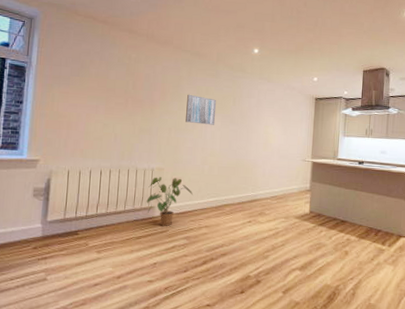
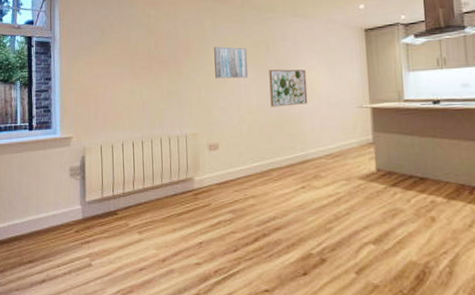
house plant: present [146,177,193,226] -> none [183,143,233,199]
wall art: none [231,120,264,154] -> present [269,69,308,107]

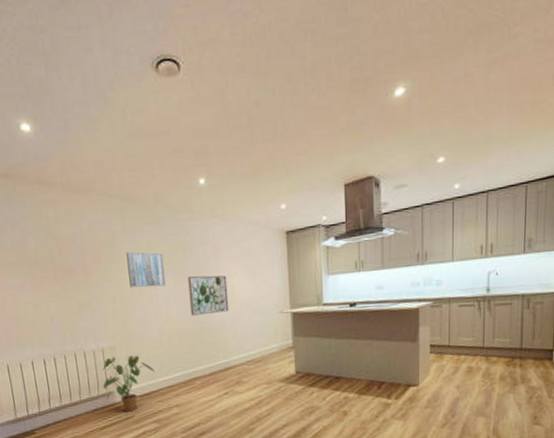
house plant: none [183,143,233,199] -> present [102,355,155,412]

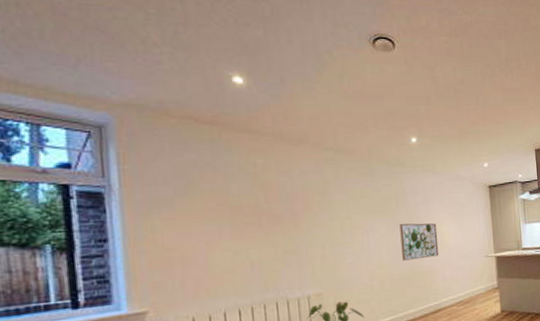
wall art: present [126,251,166,288] -> none [338,200,378,234]

